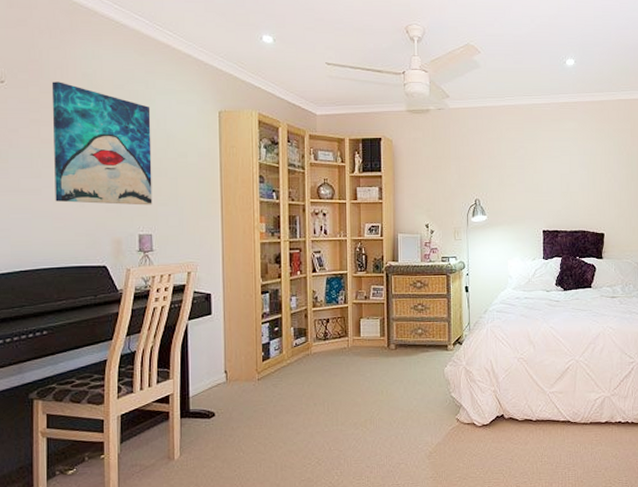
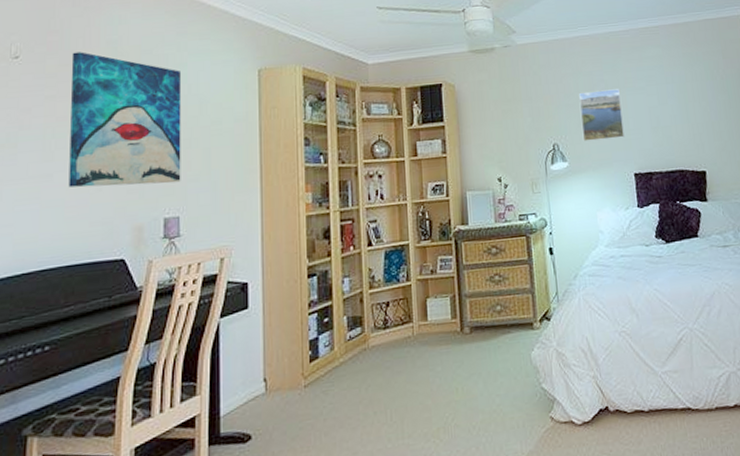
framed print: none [500,156,538,199] -> present [578,89,625,141]

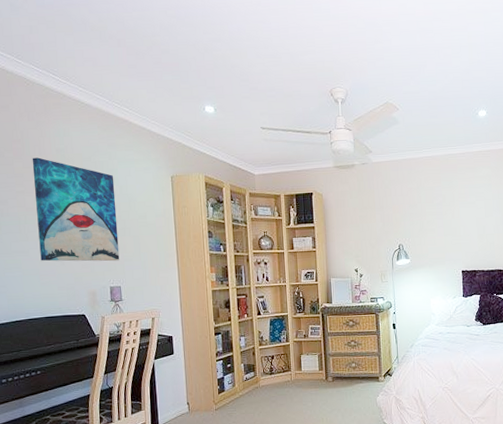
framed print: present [578,89,625,141] -> none [420,202,456,244]

